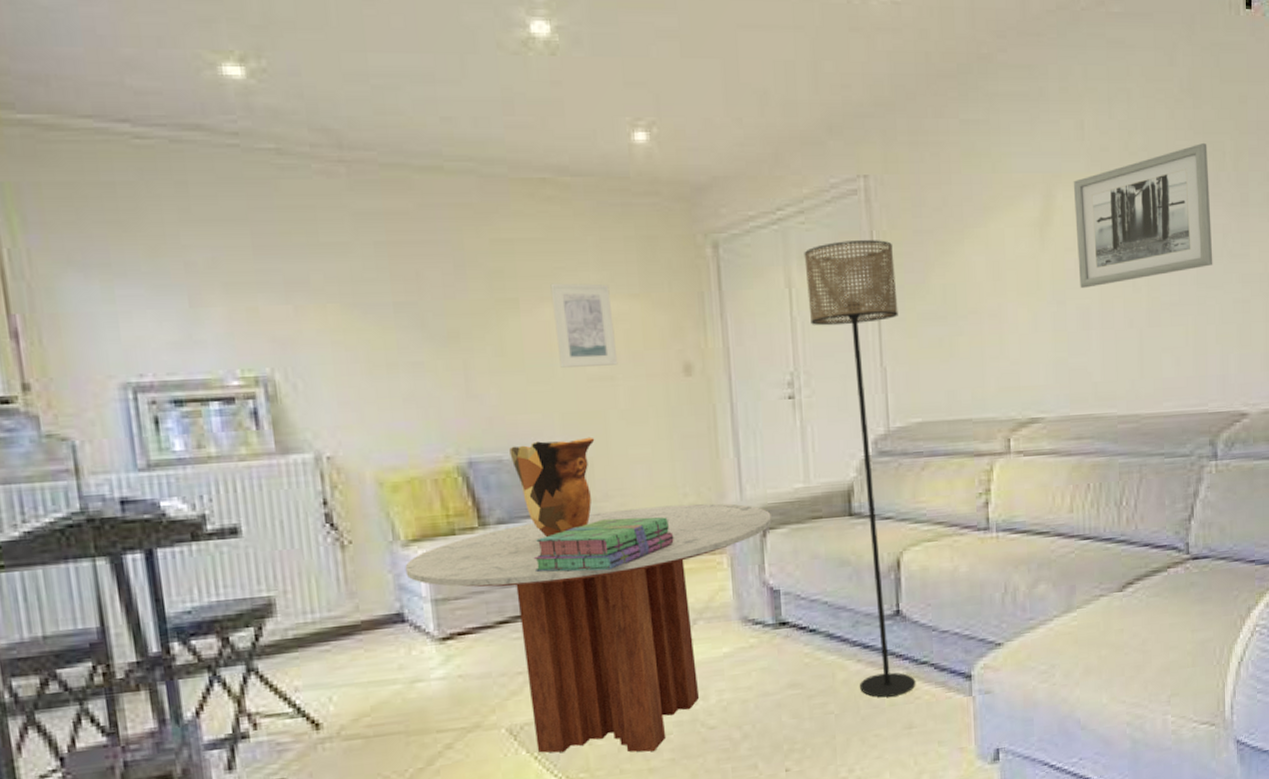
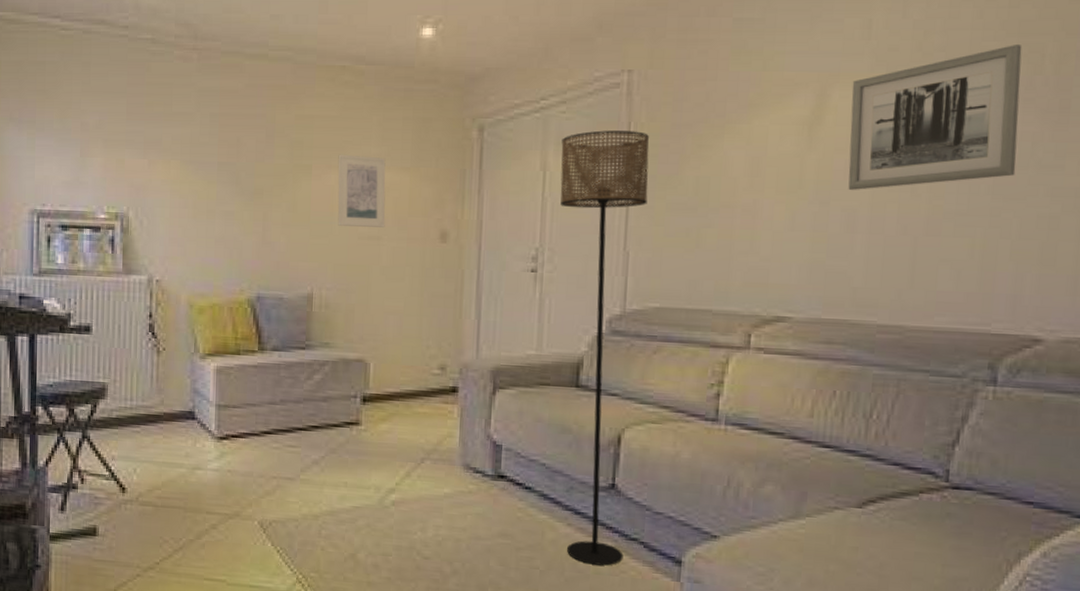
coffee table: present [405,503,772,753] -> none [200,352,502,568]
decorative vase: present [509,437,595,538] -> none [289,286,358,368]
stack of books: present [533,517,674,572] -> none [297,358,414,403]

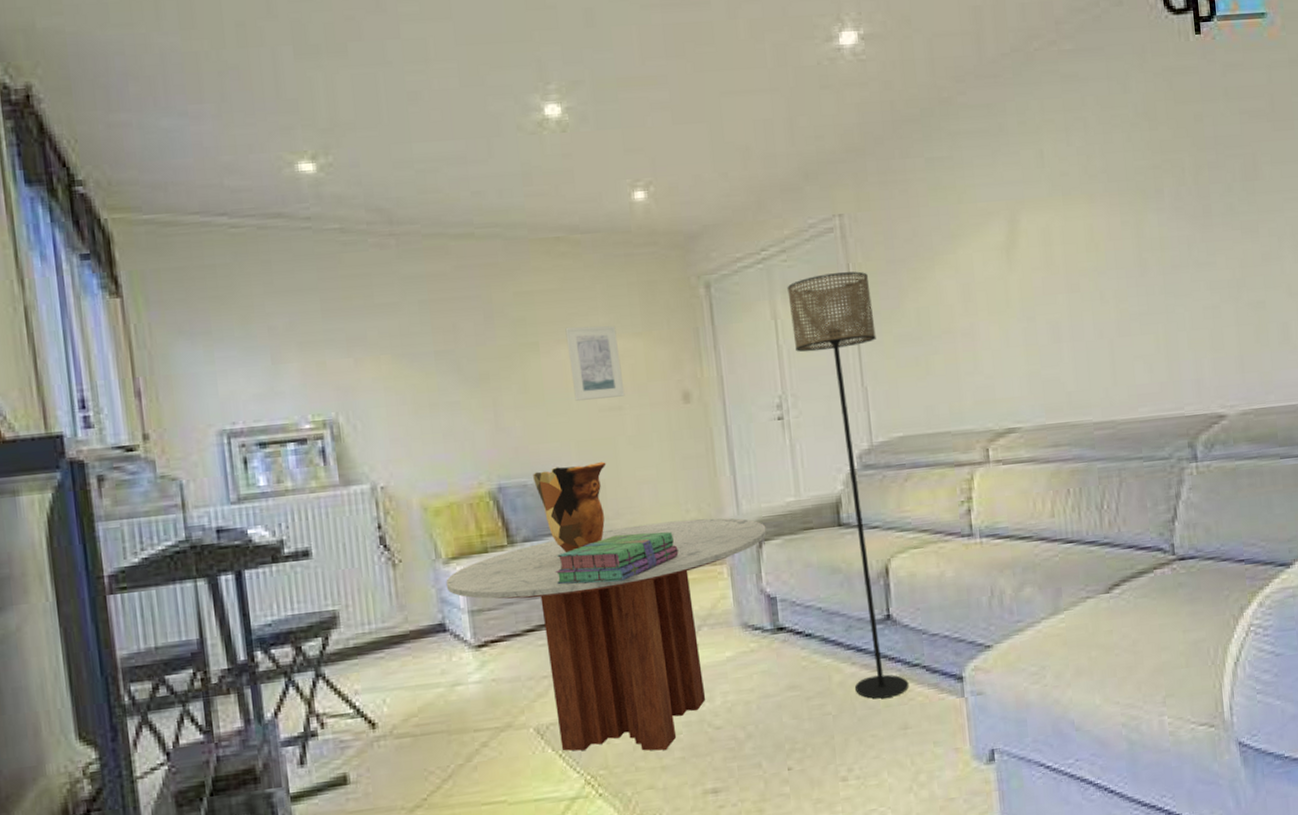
coffee table: none [200,352,502,568] -> present [446,518,767,751]
decorative vase: none [289,286,358,368] -> present [533,461,606,553]
stack of books: none [297,358,414,403] -> present [555,532,679,584]
wall art: present [848,45,1022,190] -> none [1036,161,1180,304]

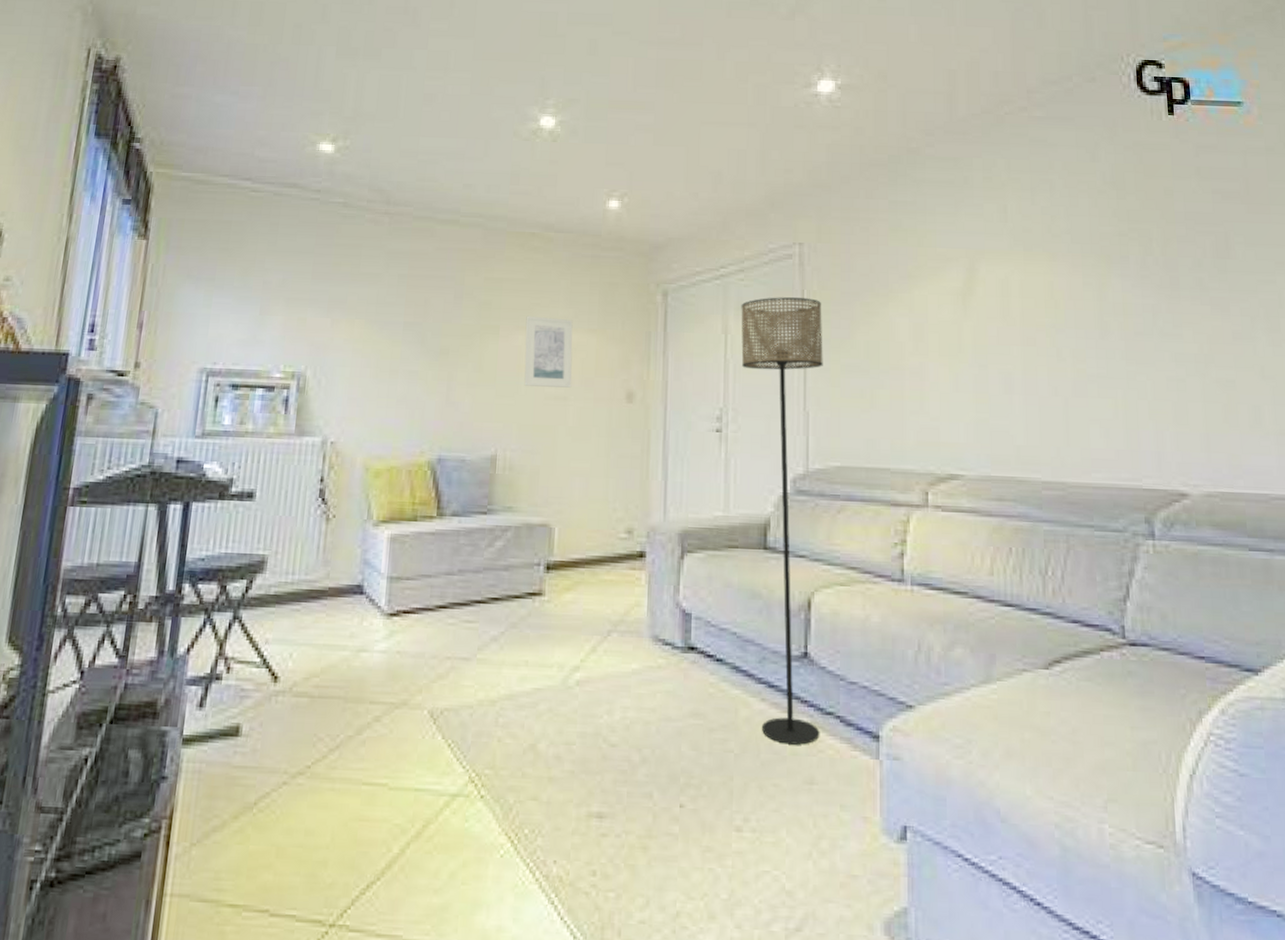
coffee table: present [446,518,767,751] -> none [371,516,690,760]
decorative vase: present [533,461,606,553] -> none [472,447,544,534]
stack of books: present [555,532,679,584] -> none [477,523,600,572]

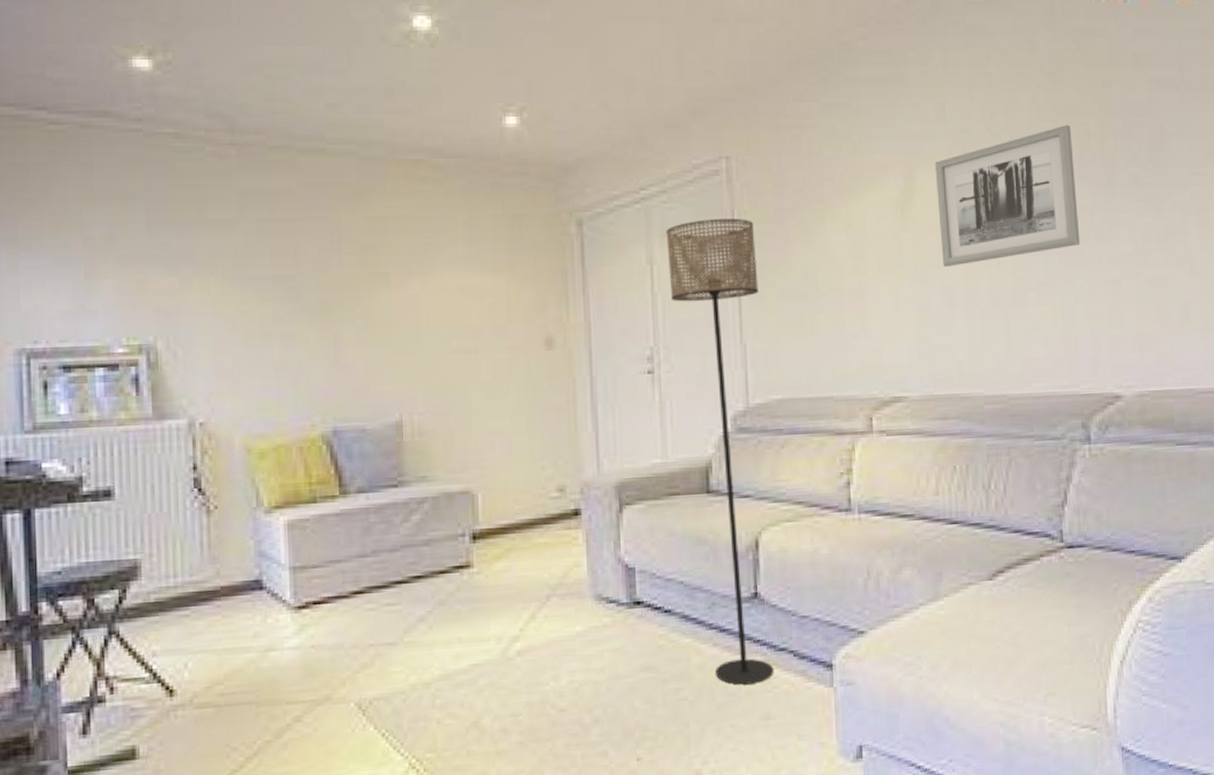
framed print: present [524,315,573,388] -> none [420,258,482,340]
wall art: none [996,230,1143,355] -> present [934,125,1081,267]

